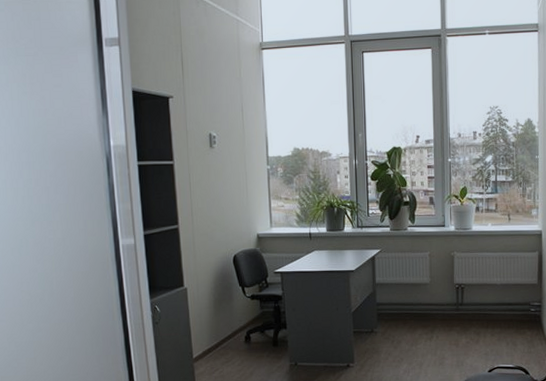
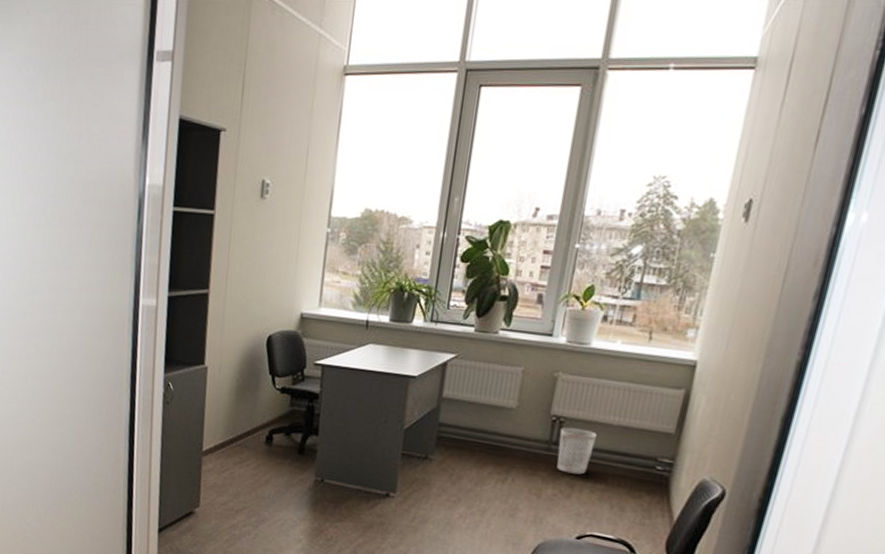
wastebasket: none [463,290,488,325] -> present [556,427,597,475]

